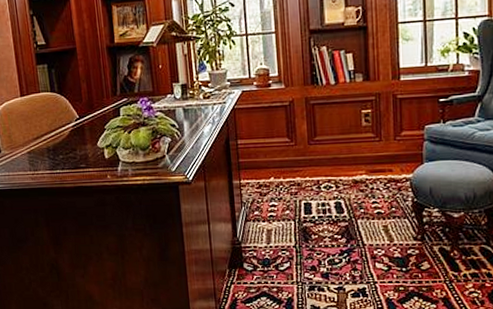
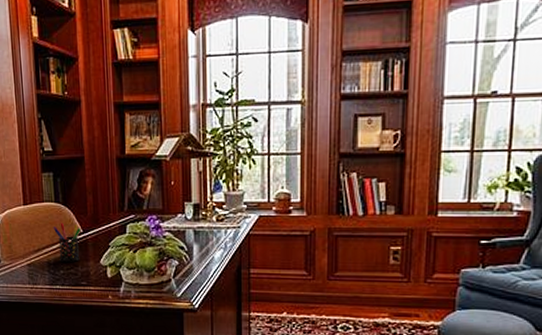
pen holder: none [50,110,78,148] -> present [53,223,81,263]

